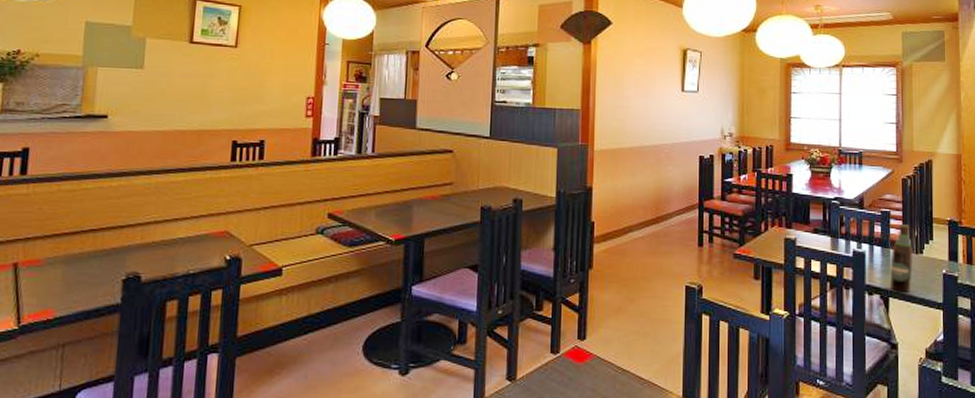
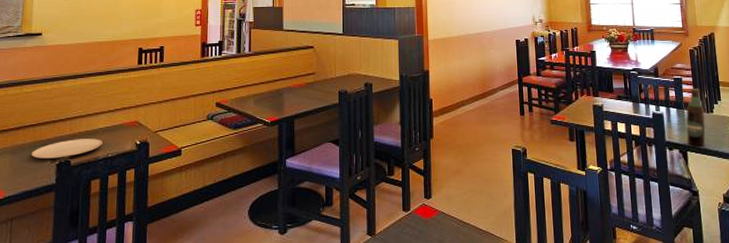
plate: none [91,250,182,273] -> present [31,139,102,159]

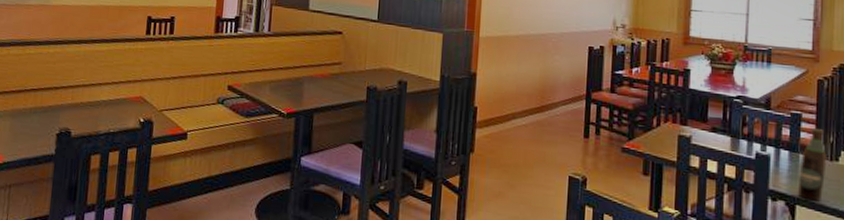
plate: present [31,139,102,159] -> none [32,109,105,128]

